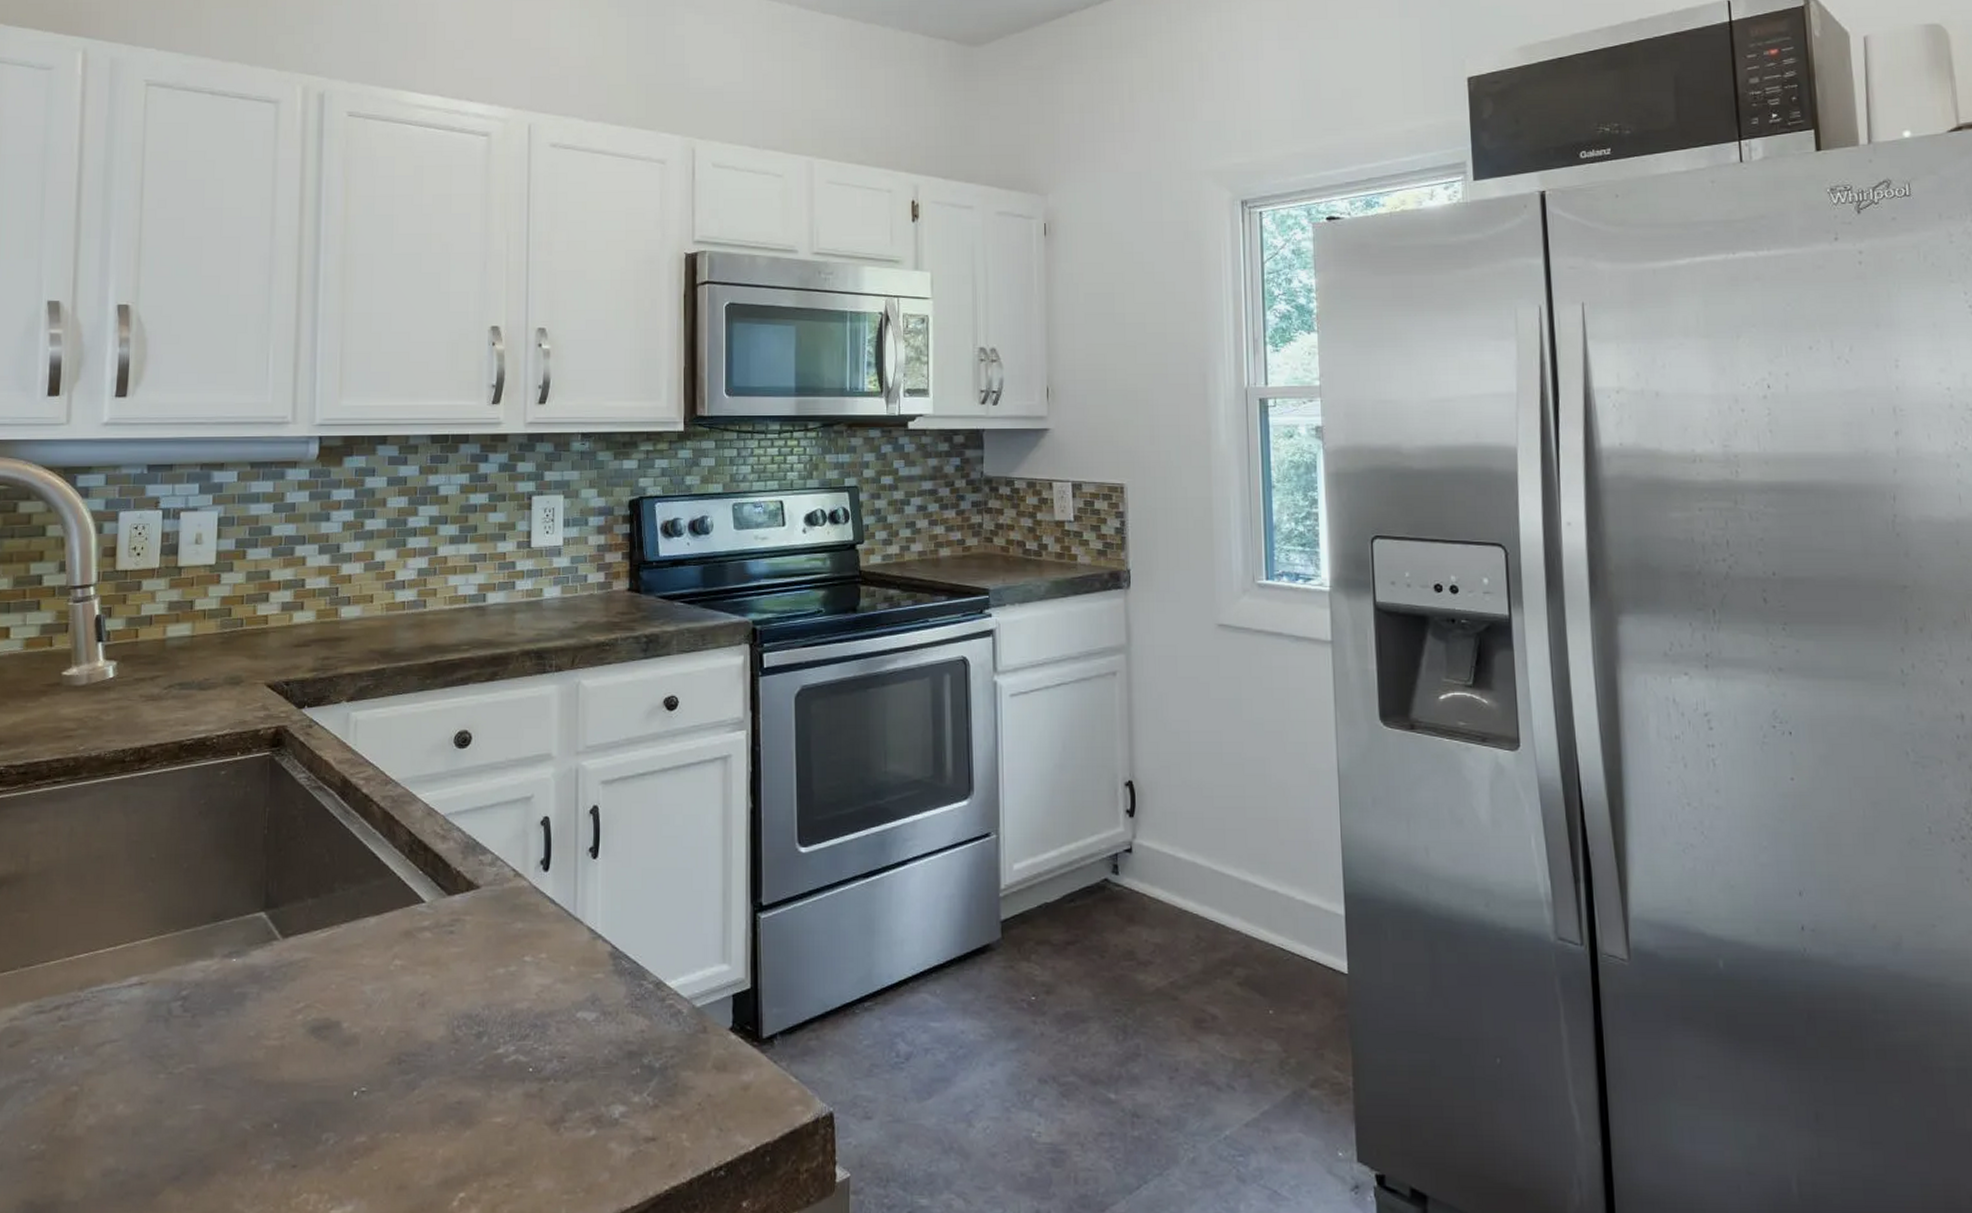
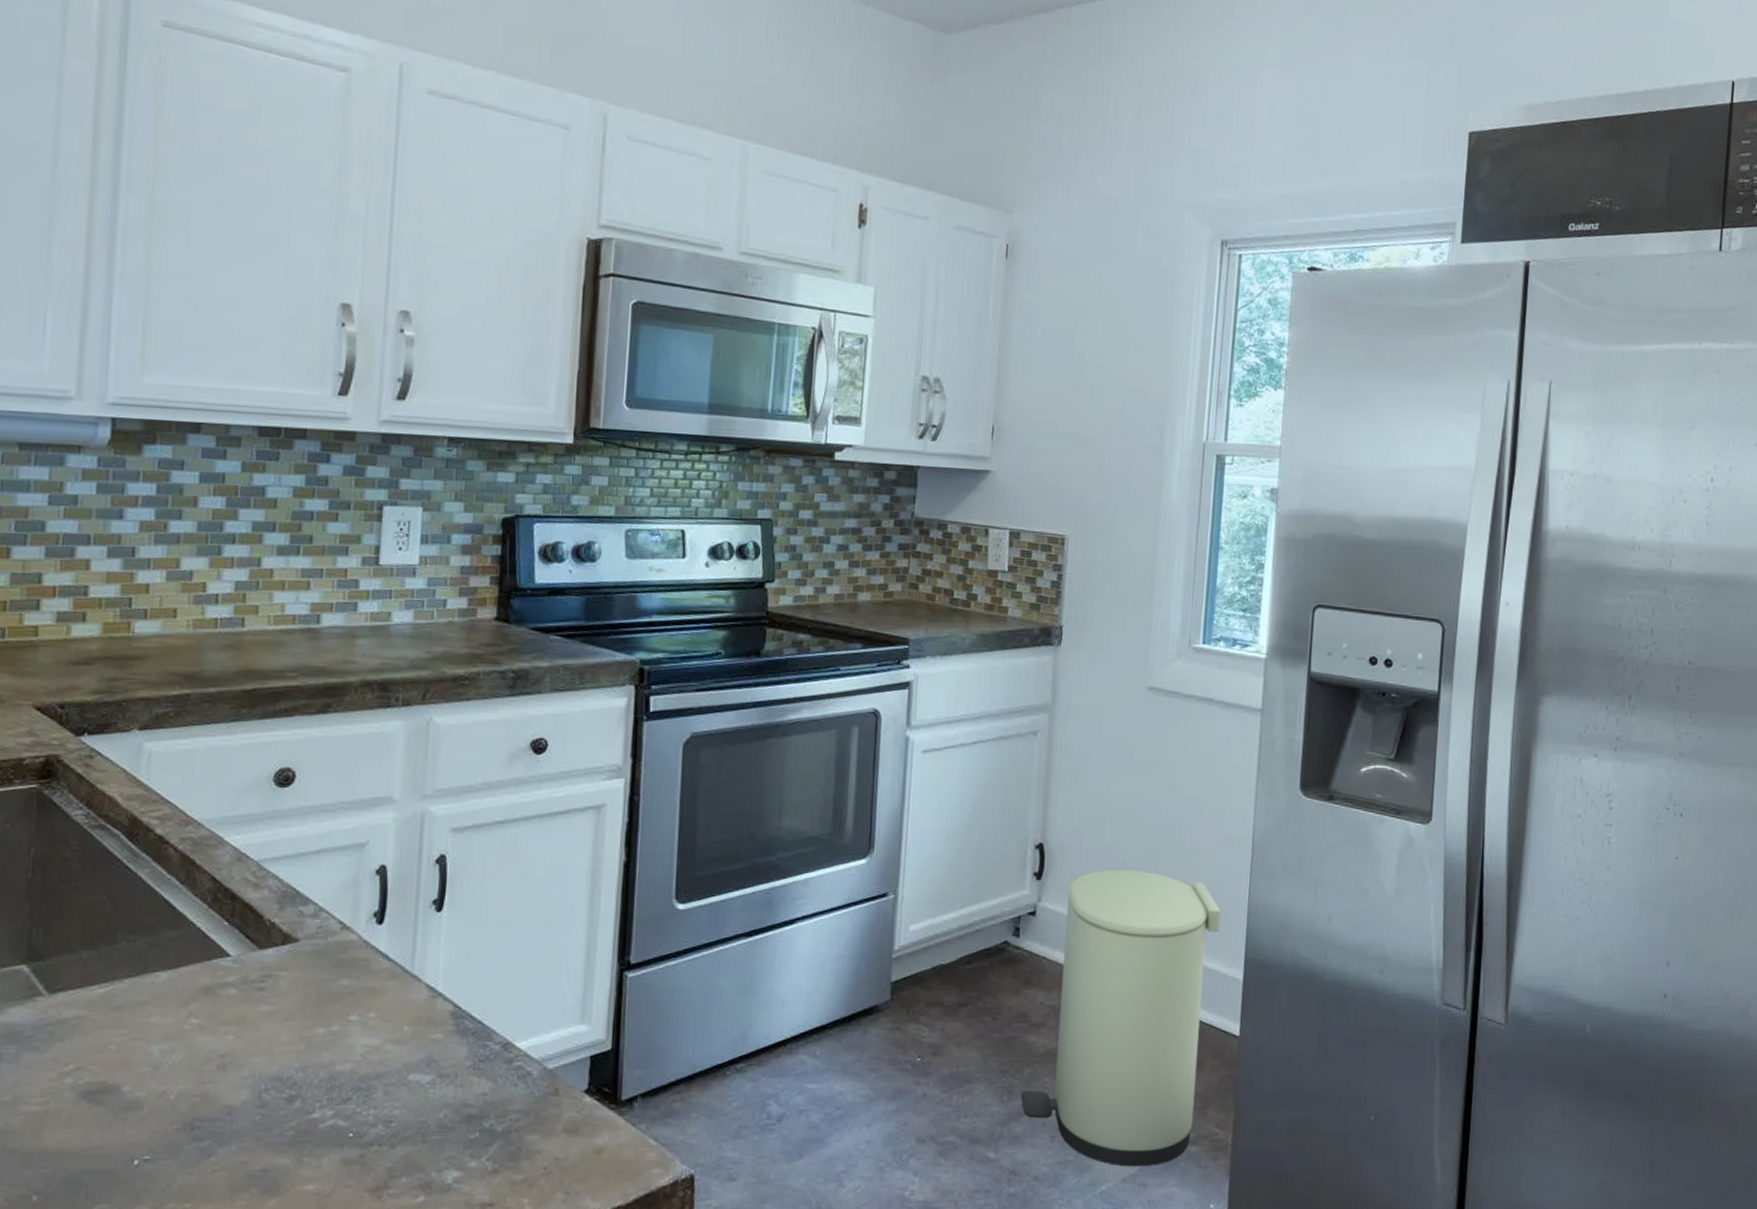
pedal bin: none [1136,805,1315,1111] -> present [1021,869,1221,1167]

